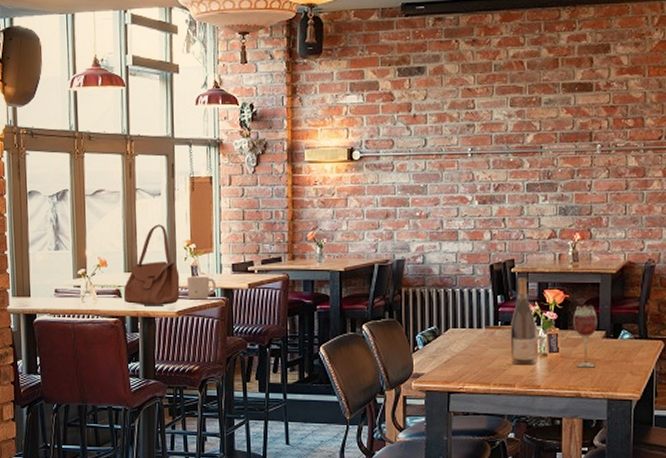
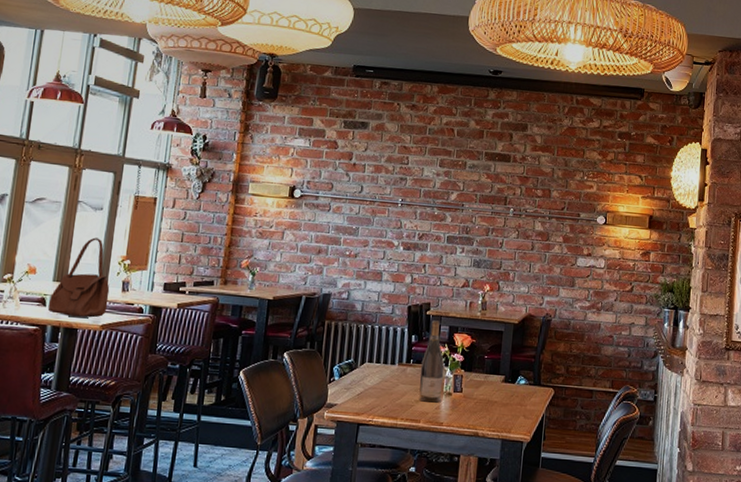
mug: present [186,276,217,300] -> none [115,291,146,316]
wineglass: present [573,305,598,368] -> none [476,350,499,409]

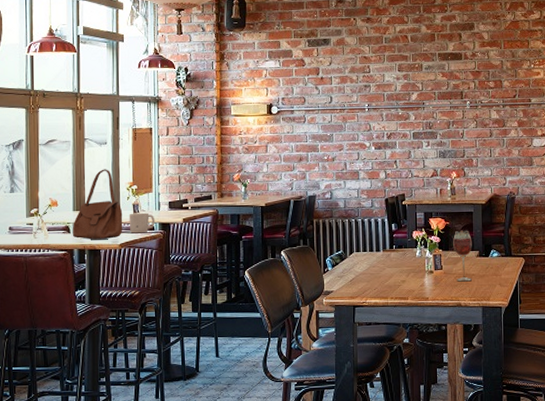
mug: none [115,291,146,316] -> present [129,212,155,234]
wine bottle: present [419,320,445,403] -> none [403,209,425,281]
wineglass: none [476,350,499,409] -> present [453,230,472,282]

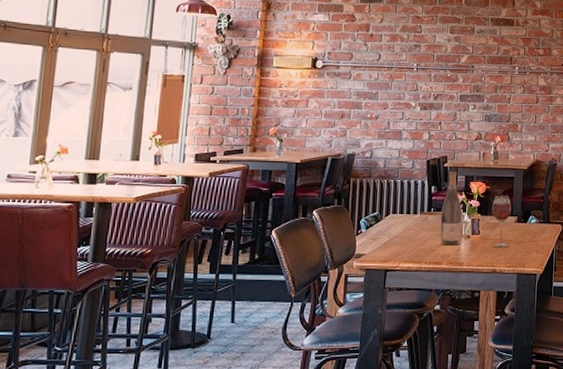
handbag: present [72,169,123,240] -> none [81,116,142,192]
mug: present [129,212,155,234] -> none [148,164,178,187]
wine bottle: none [403,209,425,281] -> present [440,171,463,246]

